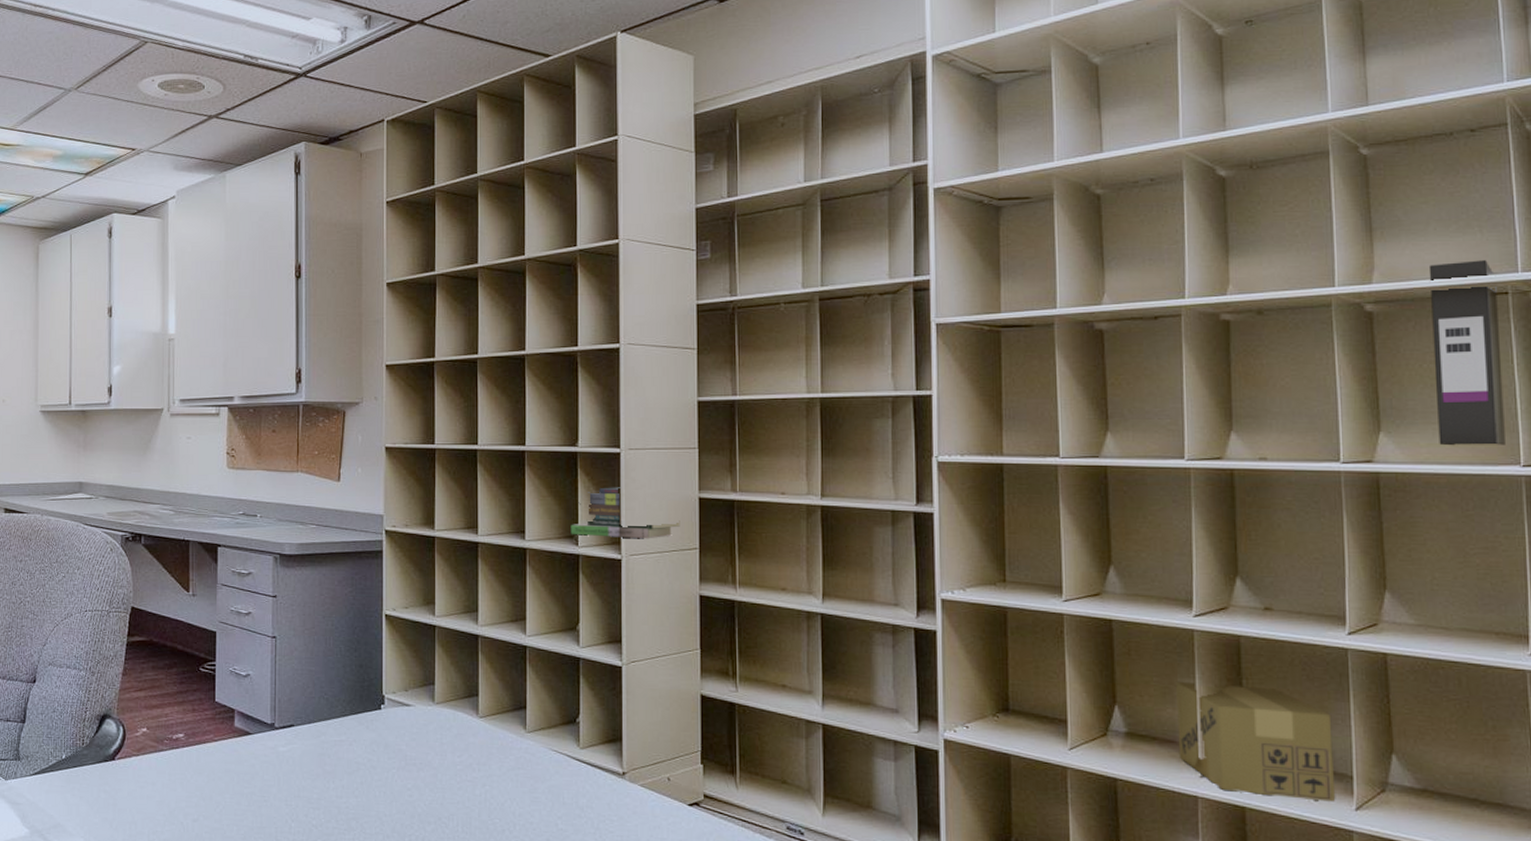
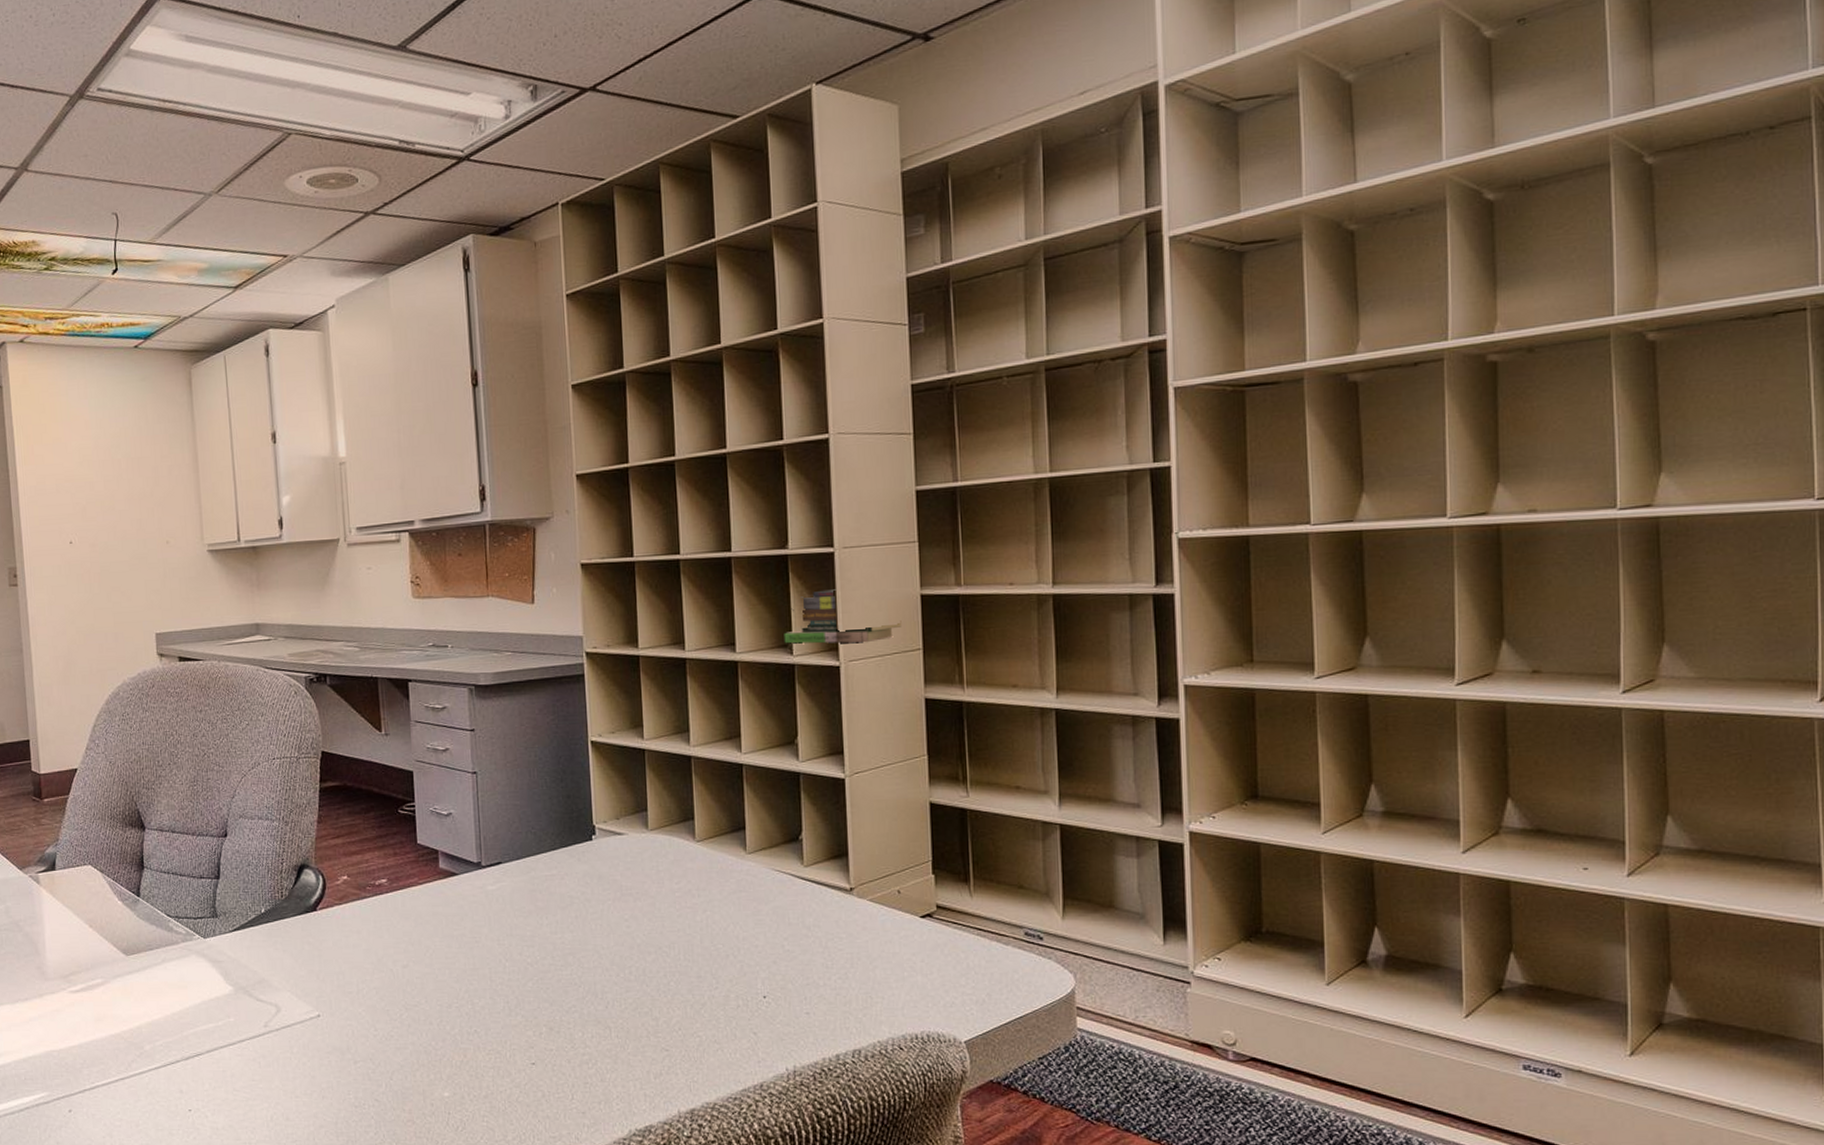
cardboard box: present [1176,681,1335,802] -> none [1437,754,1605,870]
binder: present [1428,260,1505,446] -> none [1718,274,1799,483]

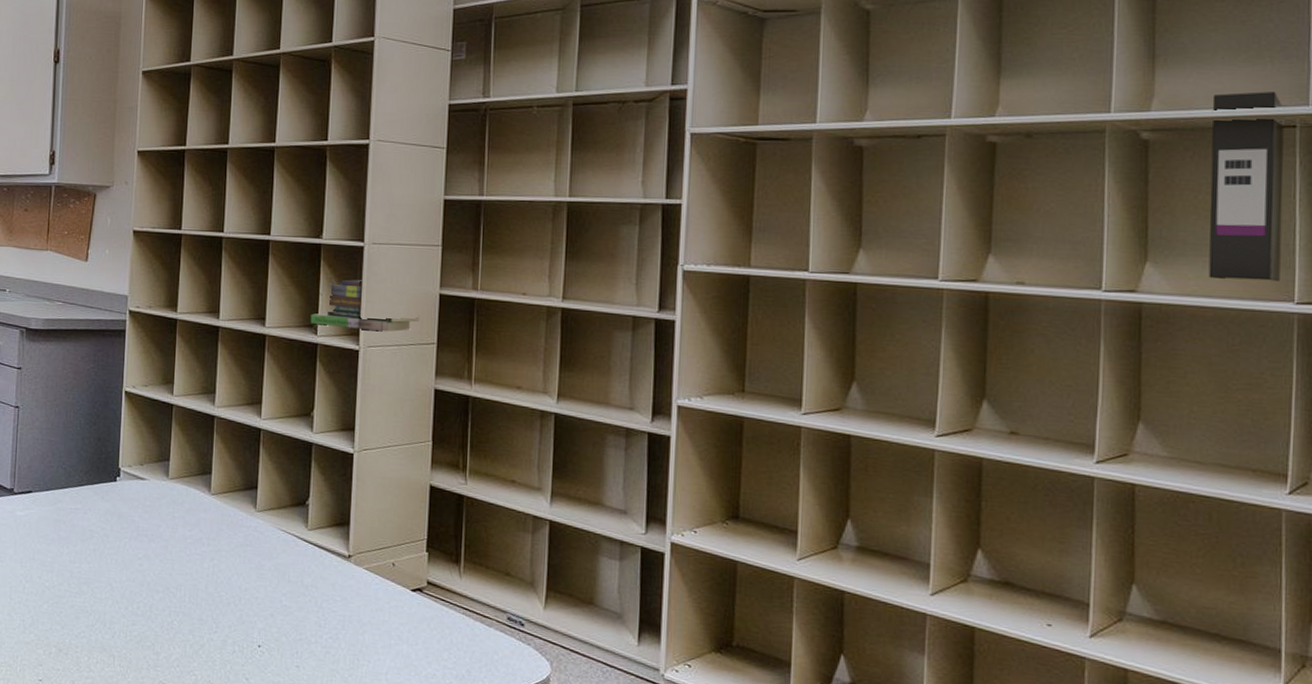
binder: none [1718,274,1799,483] -> present [1208,91,1285,281]

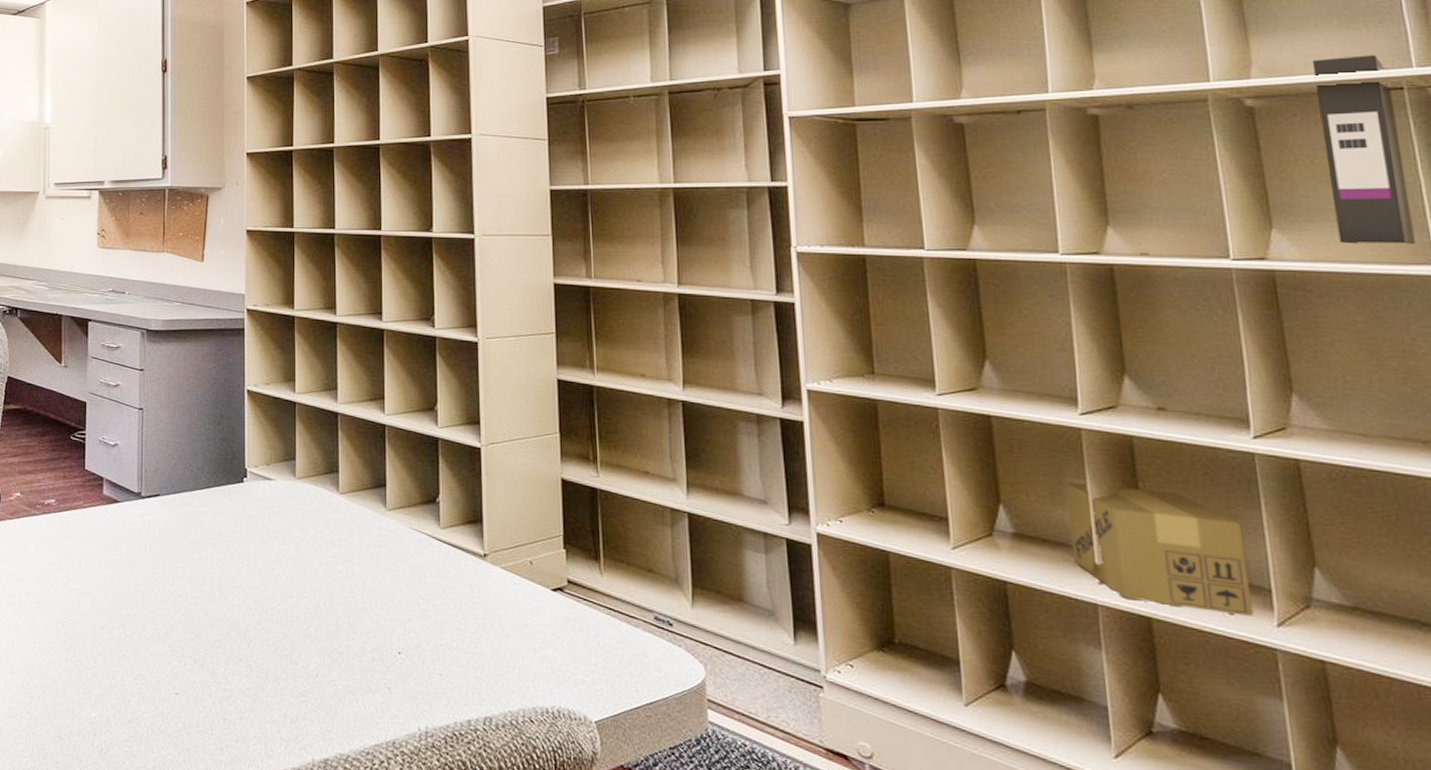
books: present [310,279,420,332] -> none [427,271,536,323]
cardboard box: none [910,499,1072,628] -> present [1065,481,1253,617]

